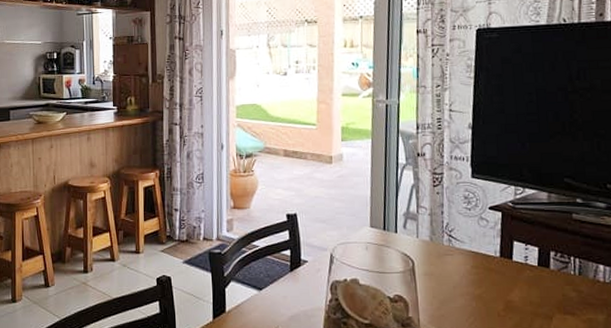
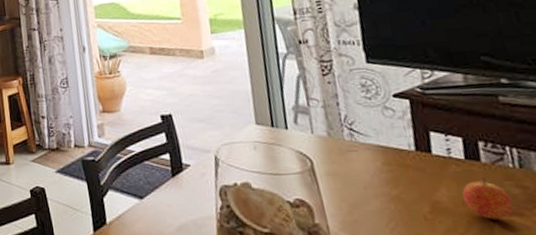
fruit: none [531,282,569,317] -> present [462,178,513,220]

